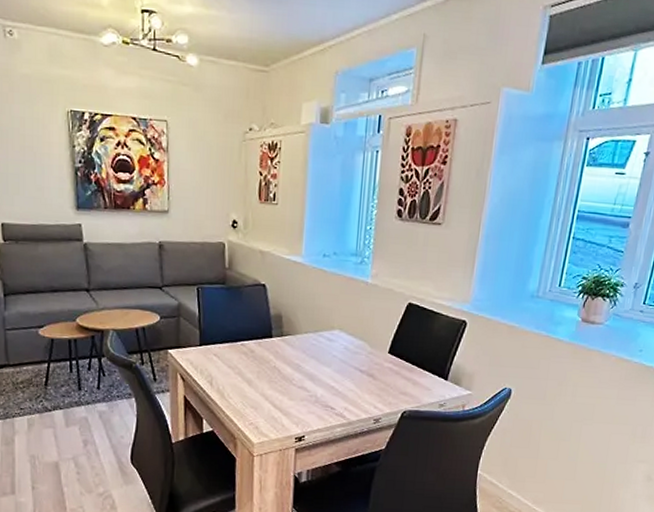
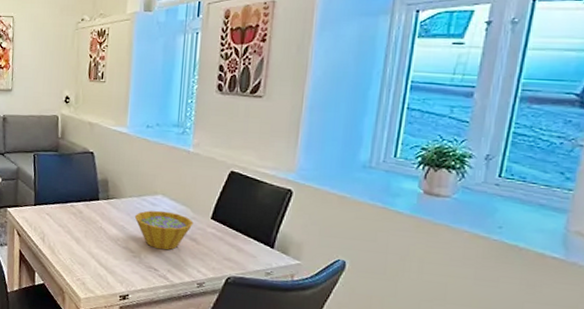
bowl: none [310,346,371,388] -> present [134,210,194,250]

